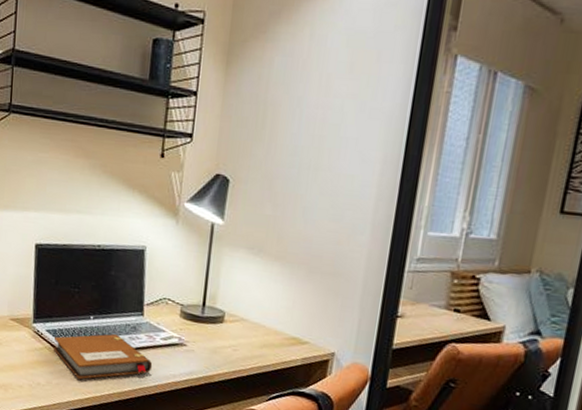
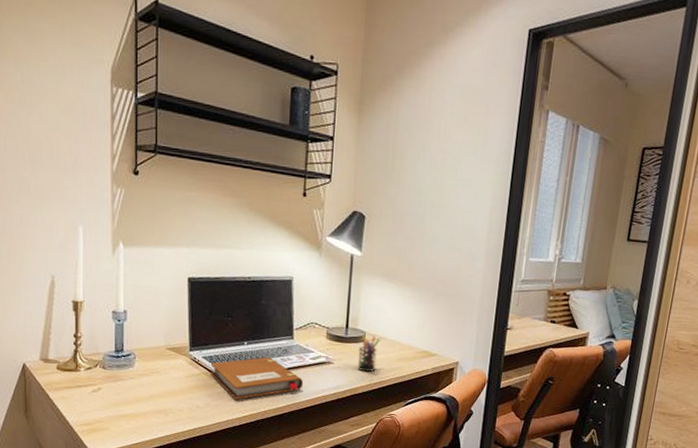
pen holder: none [214,315,242,358] -> present [357,335,380,372]

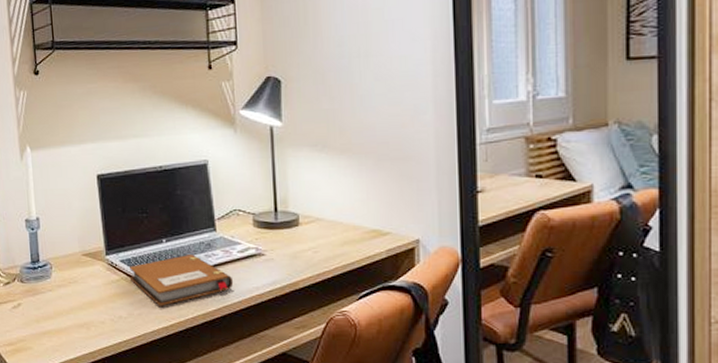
pen holder: present [357,335,380,372] -> none [293,218,317,262]

